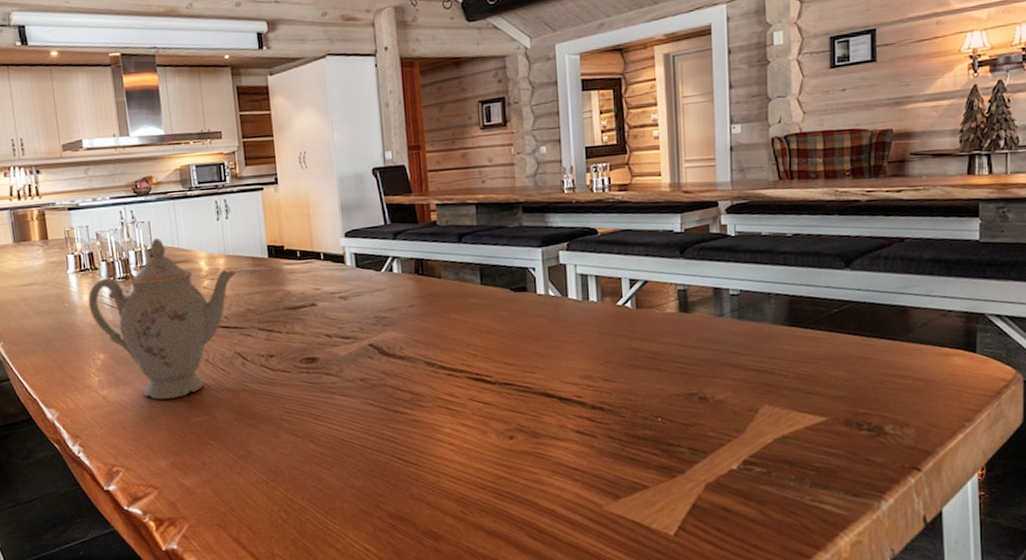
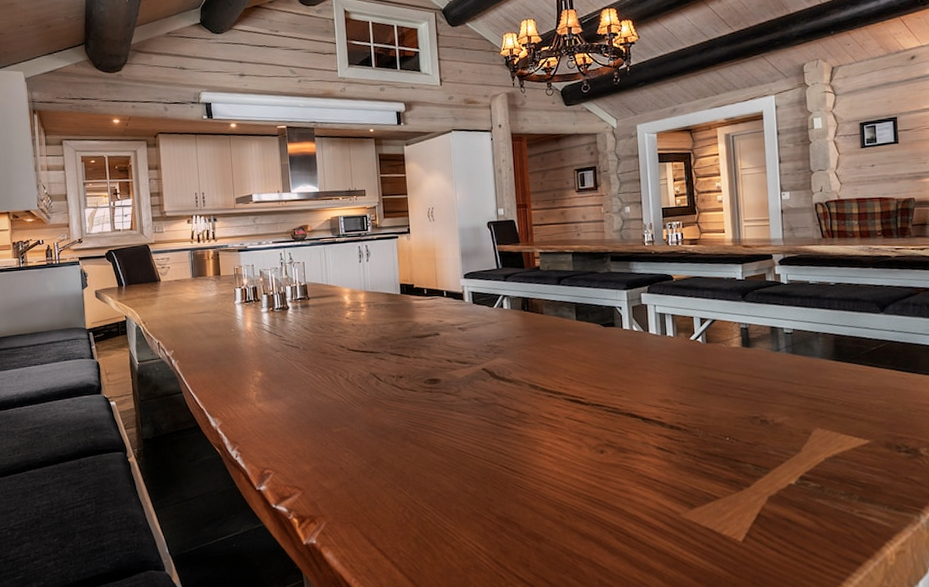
teapot: present [88,238,238,400] -> none [250,276,375,412]

